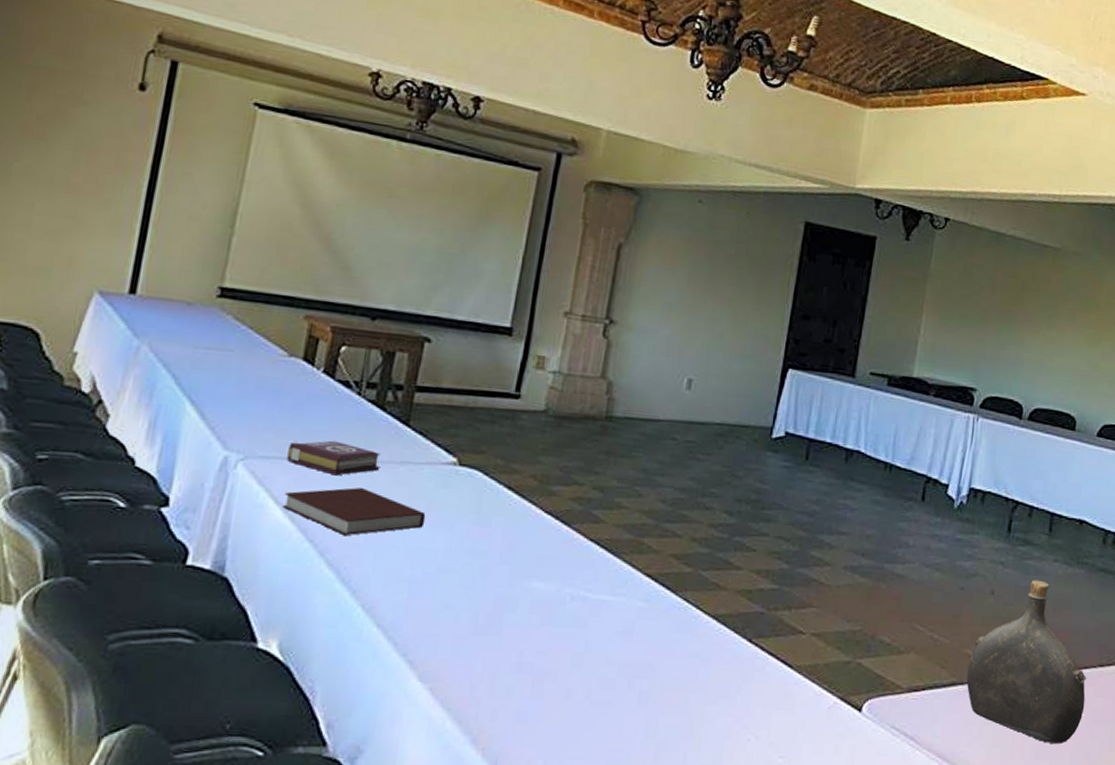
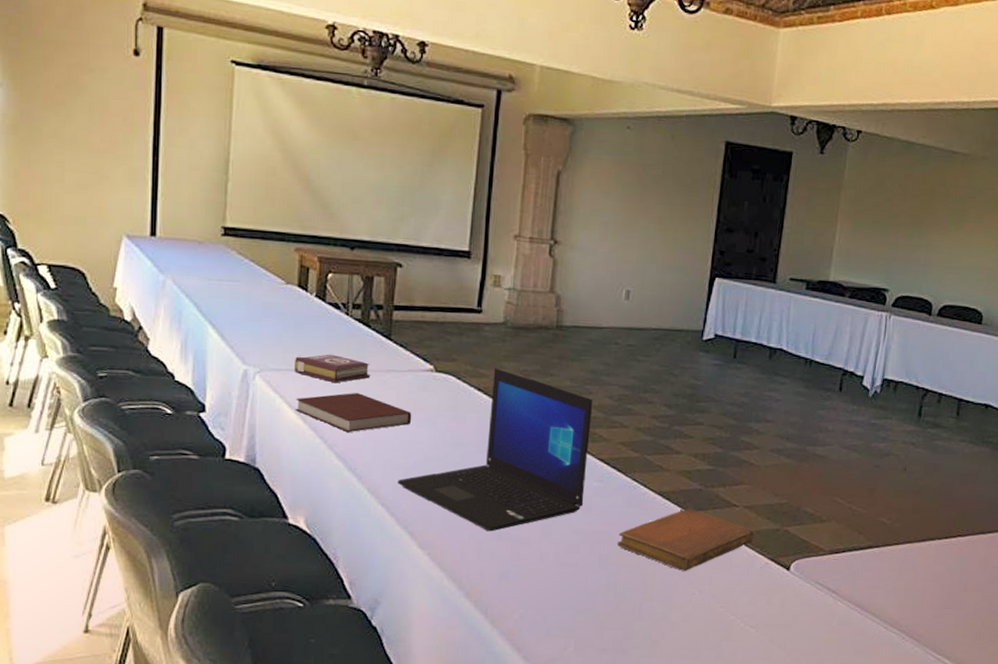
laptop: none [400,462,642,661] -> present [397,368,592,532]
notebook: none [660,635,822,712] -> present [616,508,754,571]
water jug: present [966,580,1087,744] -> none [881,457,991,596]

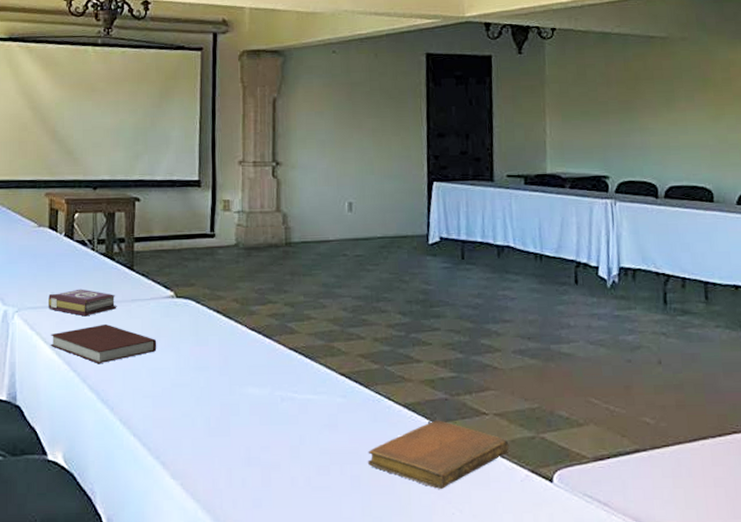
laptop: present [397,368,592,532] -> none [147,289,329,457]

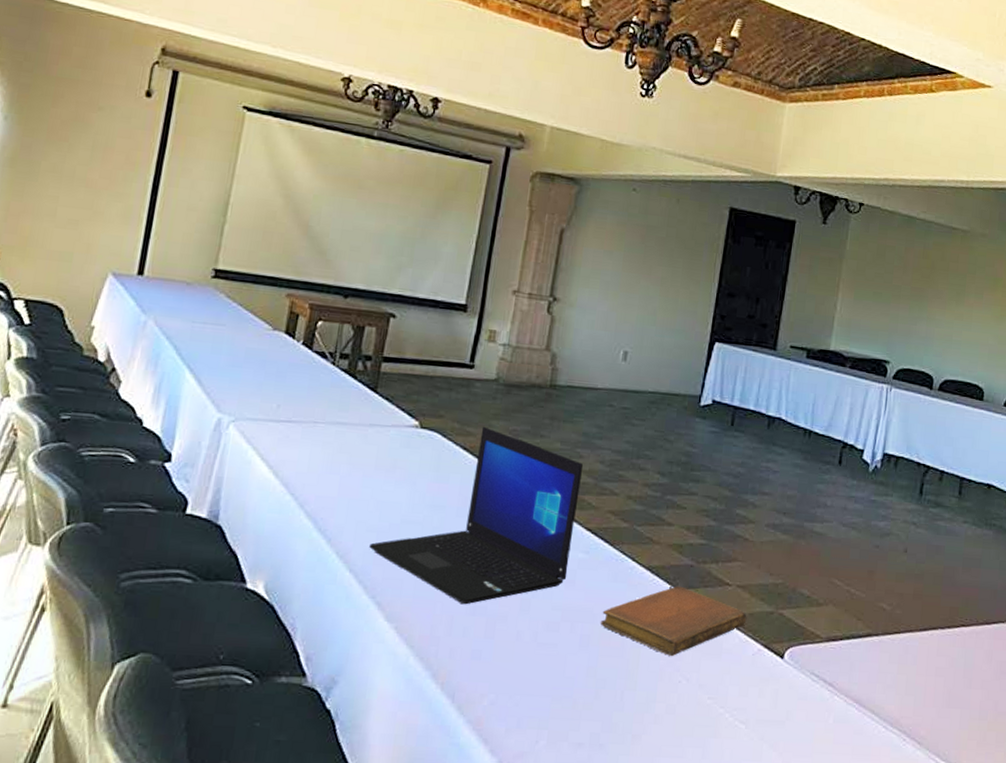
book: present [48,289,116,317] -> none [271,405,352,436]
notebook: present [50,323,157,364] -> none [267,446,392,490]
laptop: none [147,289,329,457] -> present [369,426,583,605]

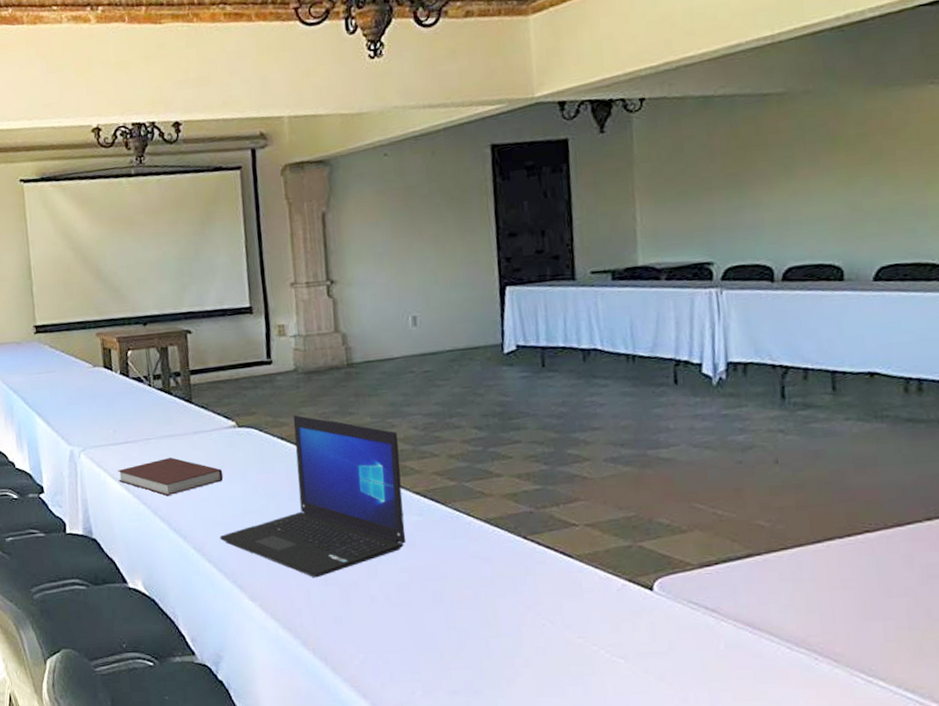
notebook: none [267,446,392,490] -> present [118,457,224,496]
notebook: present [600,586,747,656] -> none [449,533,603,601]

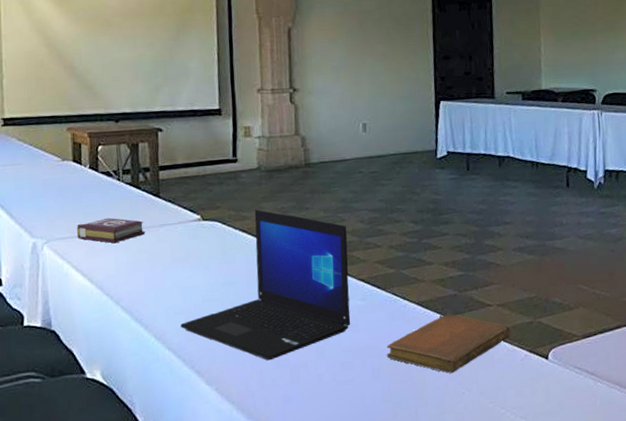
book: none [111,424,179,451] -> present [77,217,145,244]
notebook: present [118,457,224,496] -> none [81,248,187,287]
notebook: none [449,533,603,601] -> present [386,314,511,373]

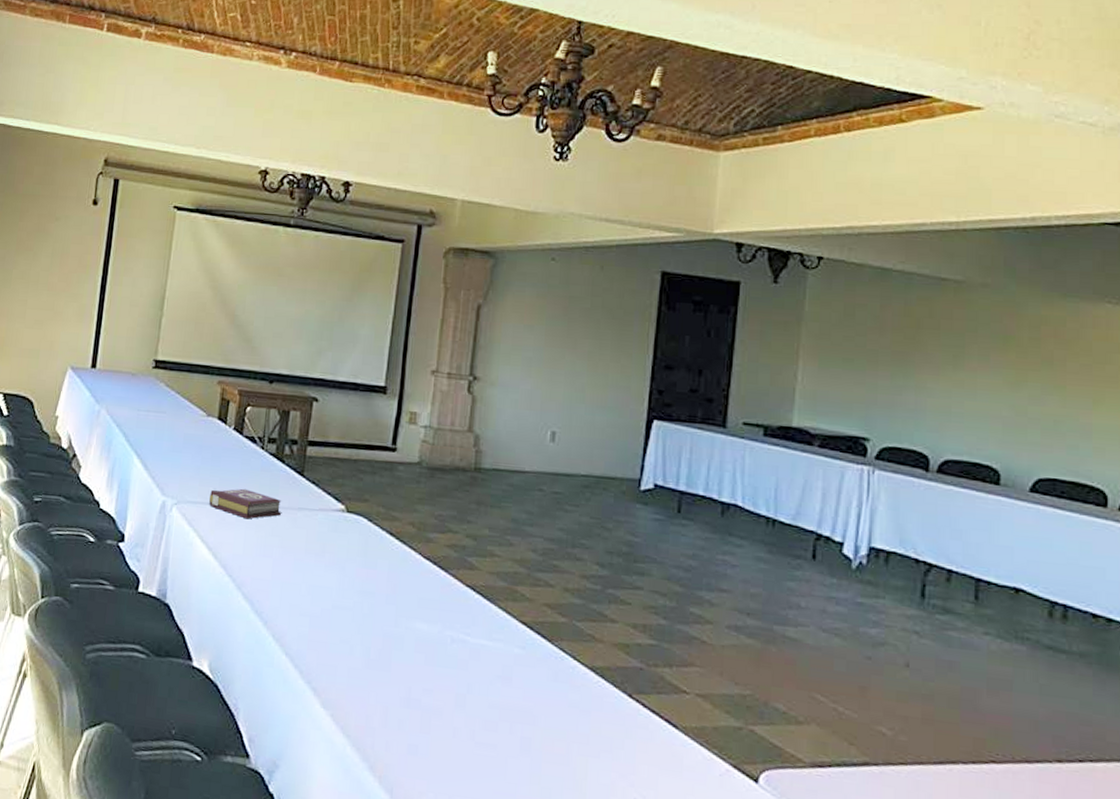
laptop: present [180,209,351,361] -> none [303,511,513,697]
notebook: present [386,314,511,373] -> none [541,690,710,769]

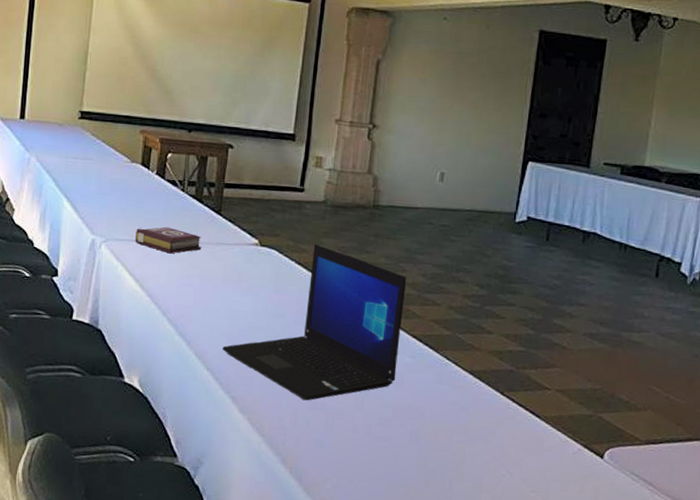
laptop: none [303,511,513,697] -> present [222,243,406,401]

